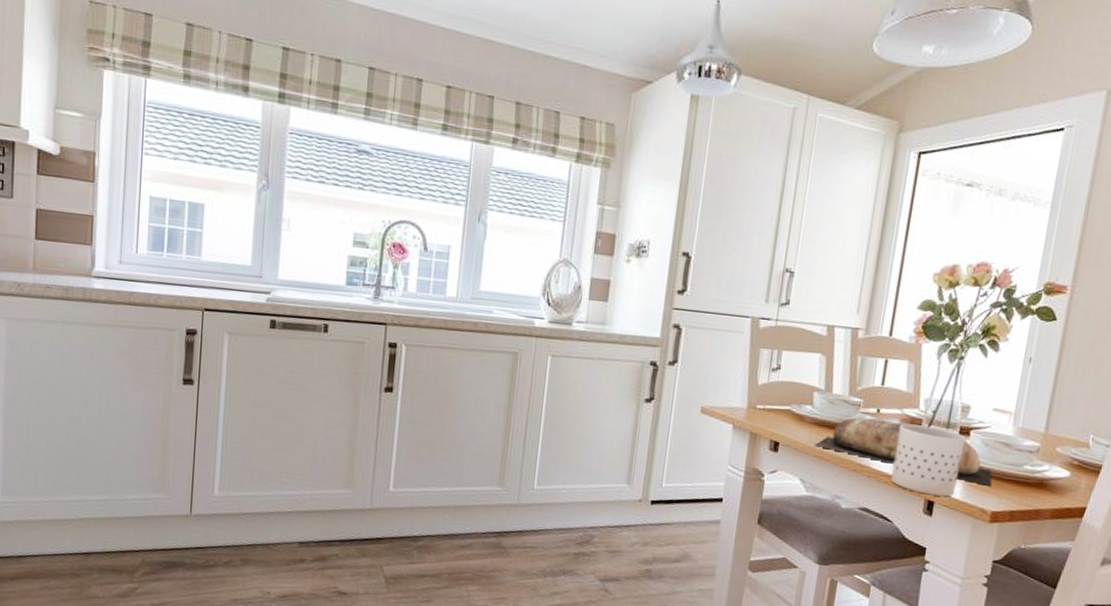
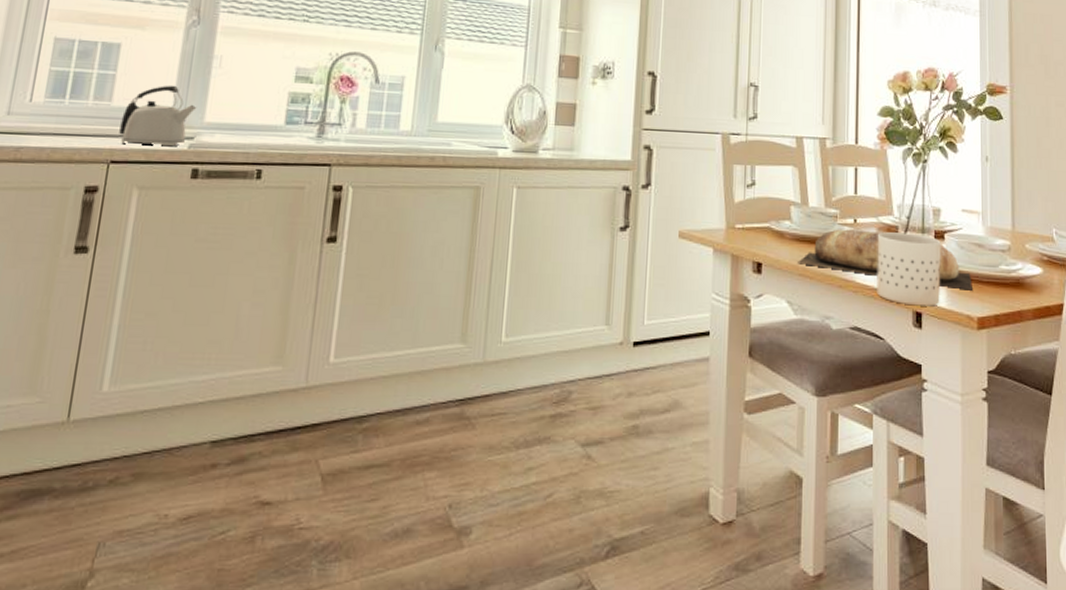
kettle: none [209,244,271,300] -> present [119,85,197,147]

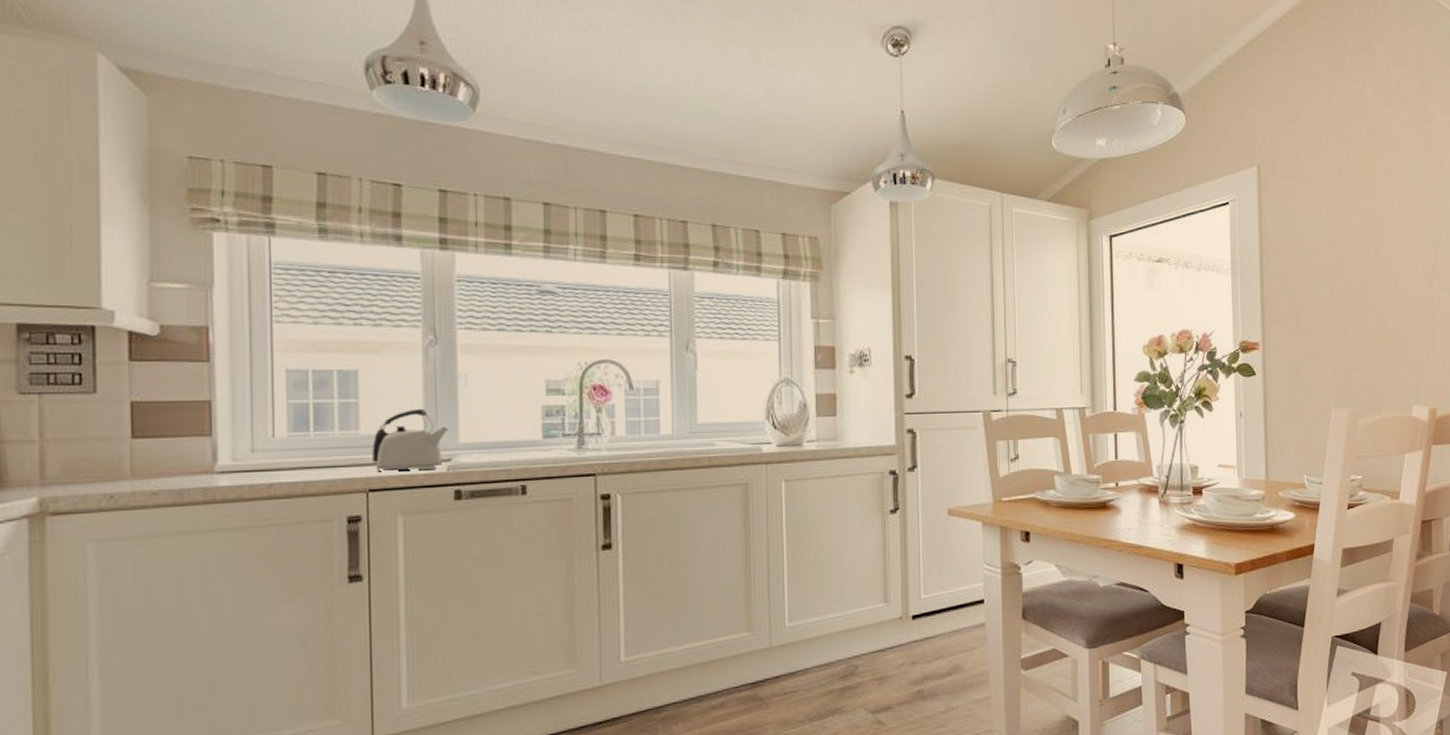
bread loaf: present [798,229,972,291] -> none [1064,492,1230,540]
mug: present [877,232,941,306] -> none [1138,491,1200,559]

